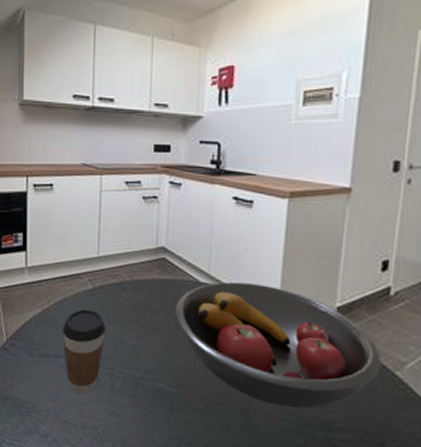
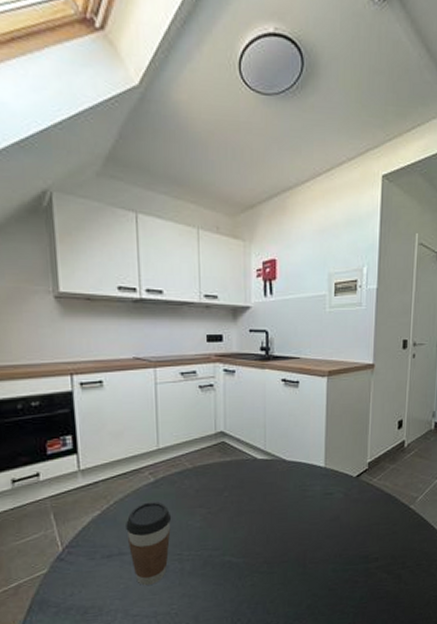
fruit bowl: present [175,281,381,409] -> none [237,453,400,553]

